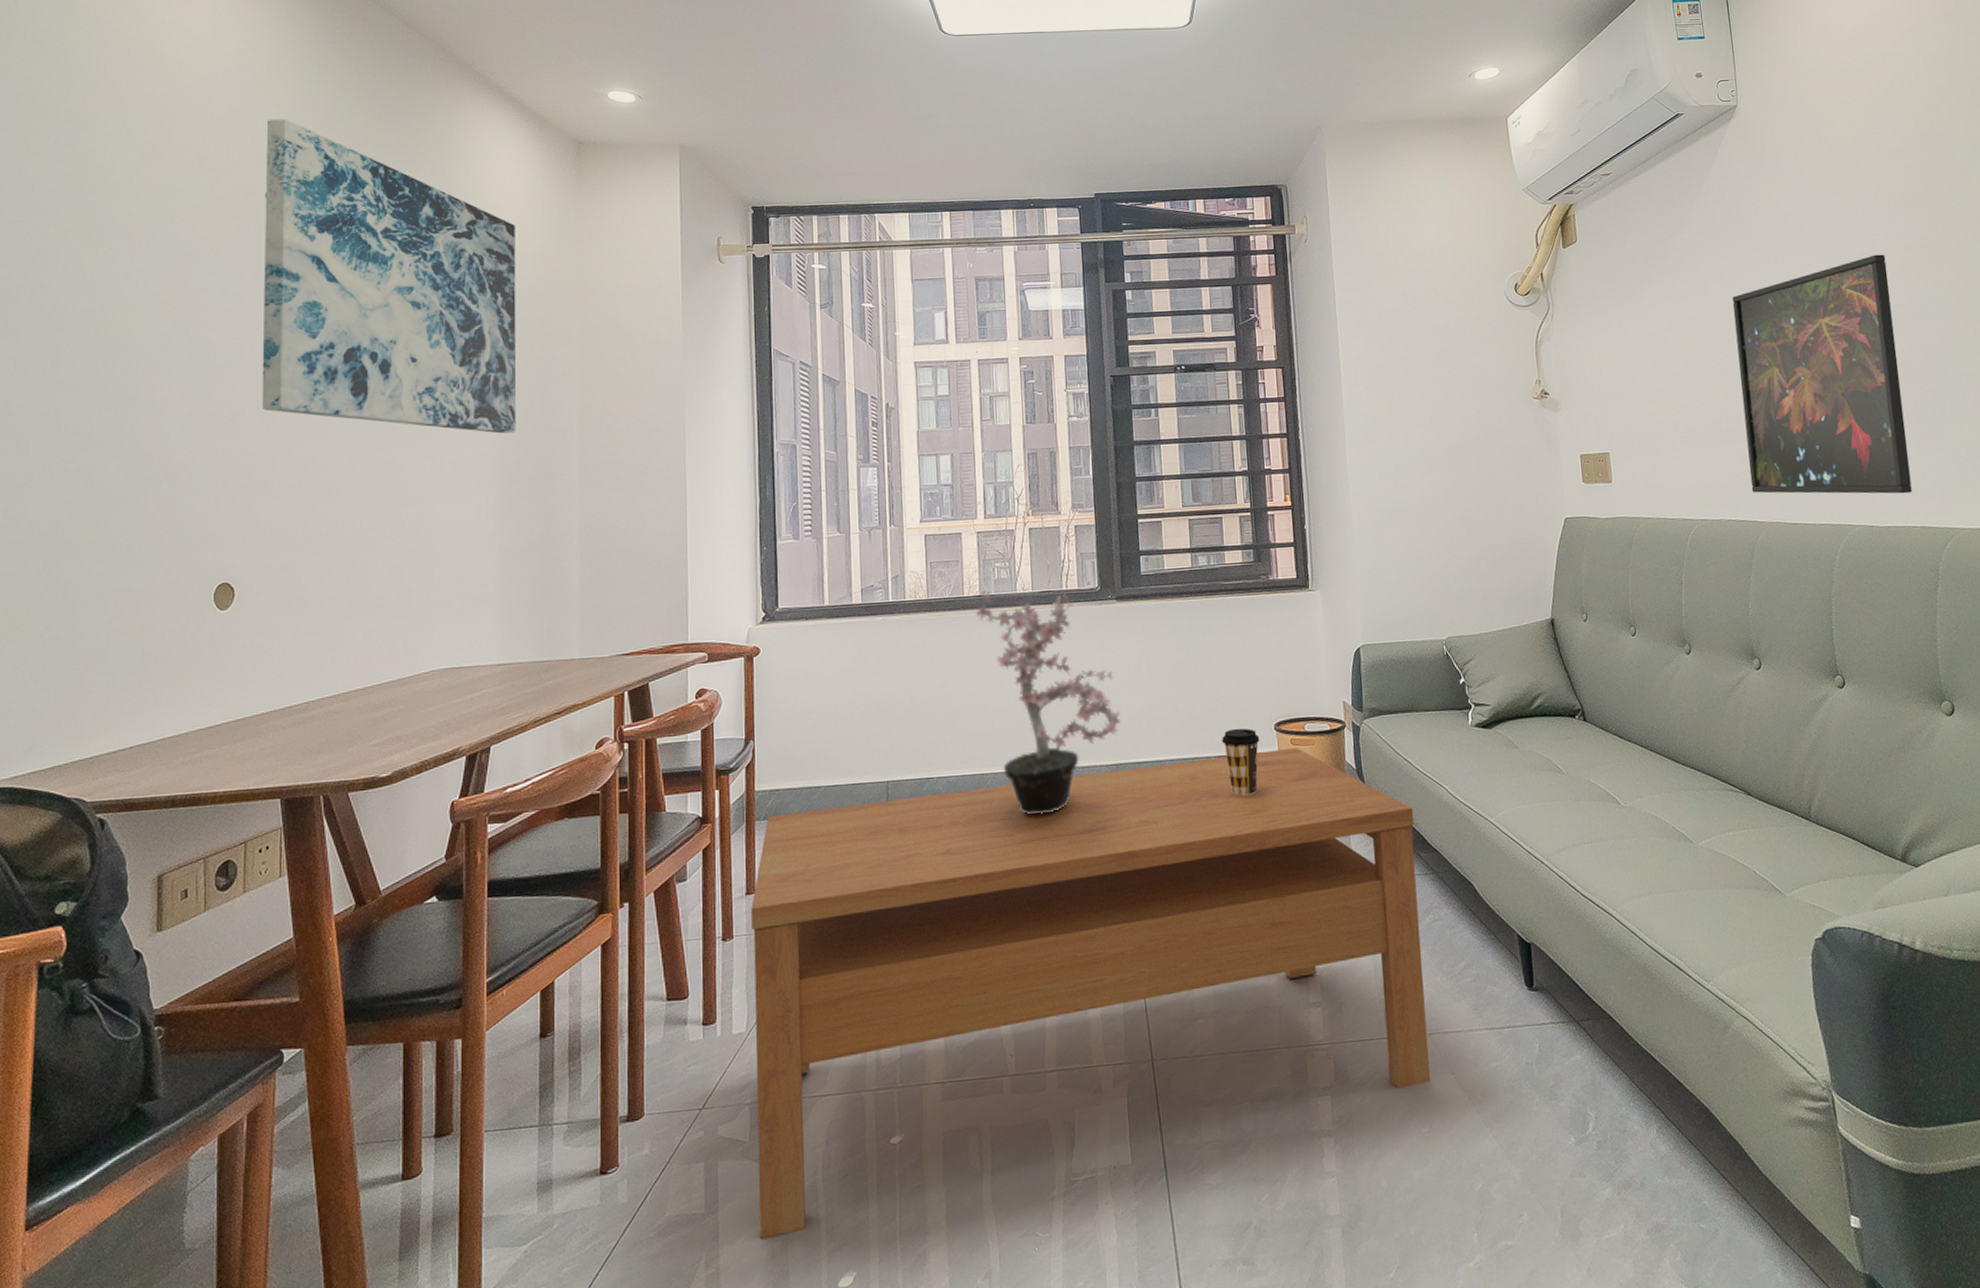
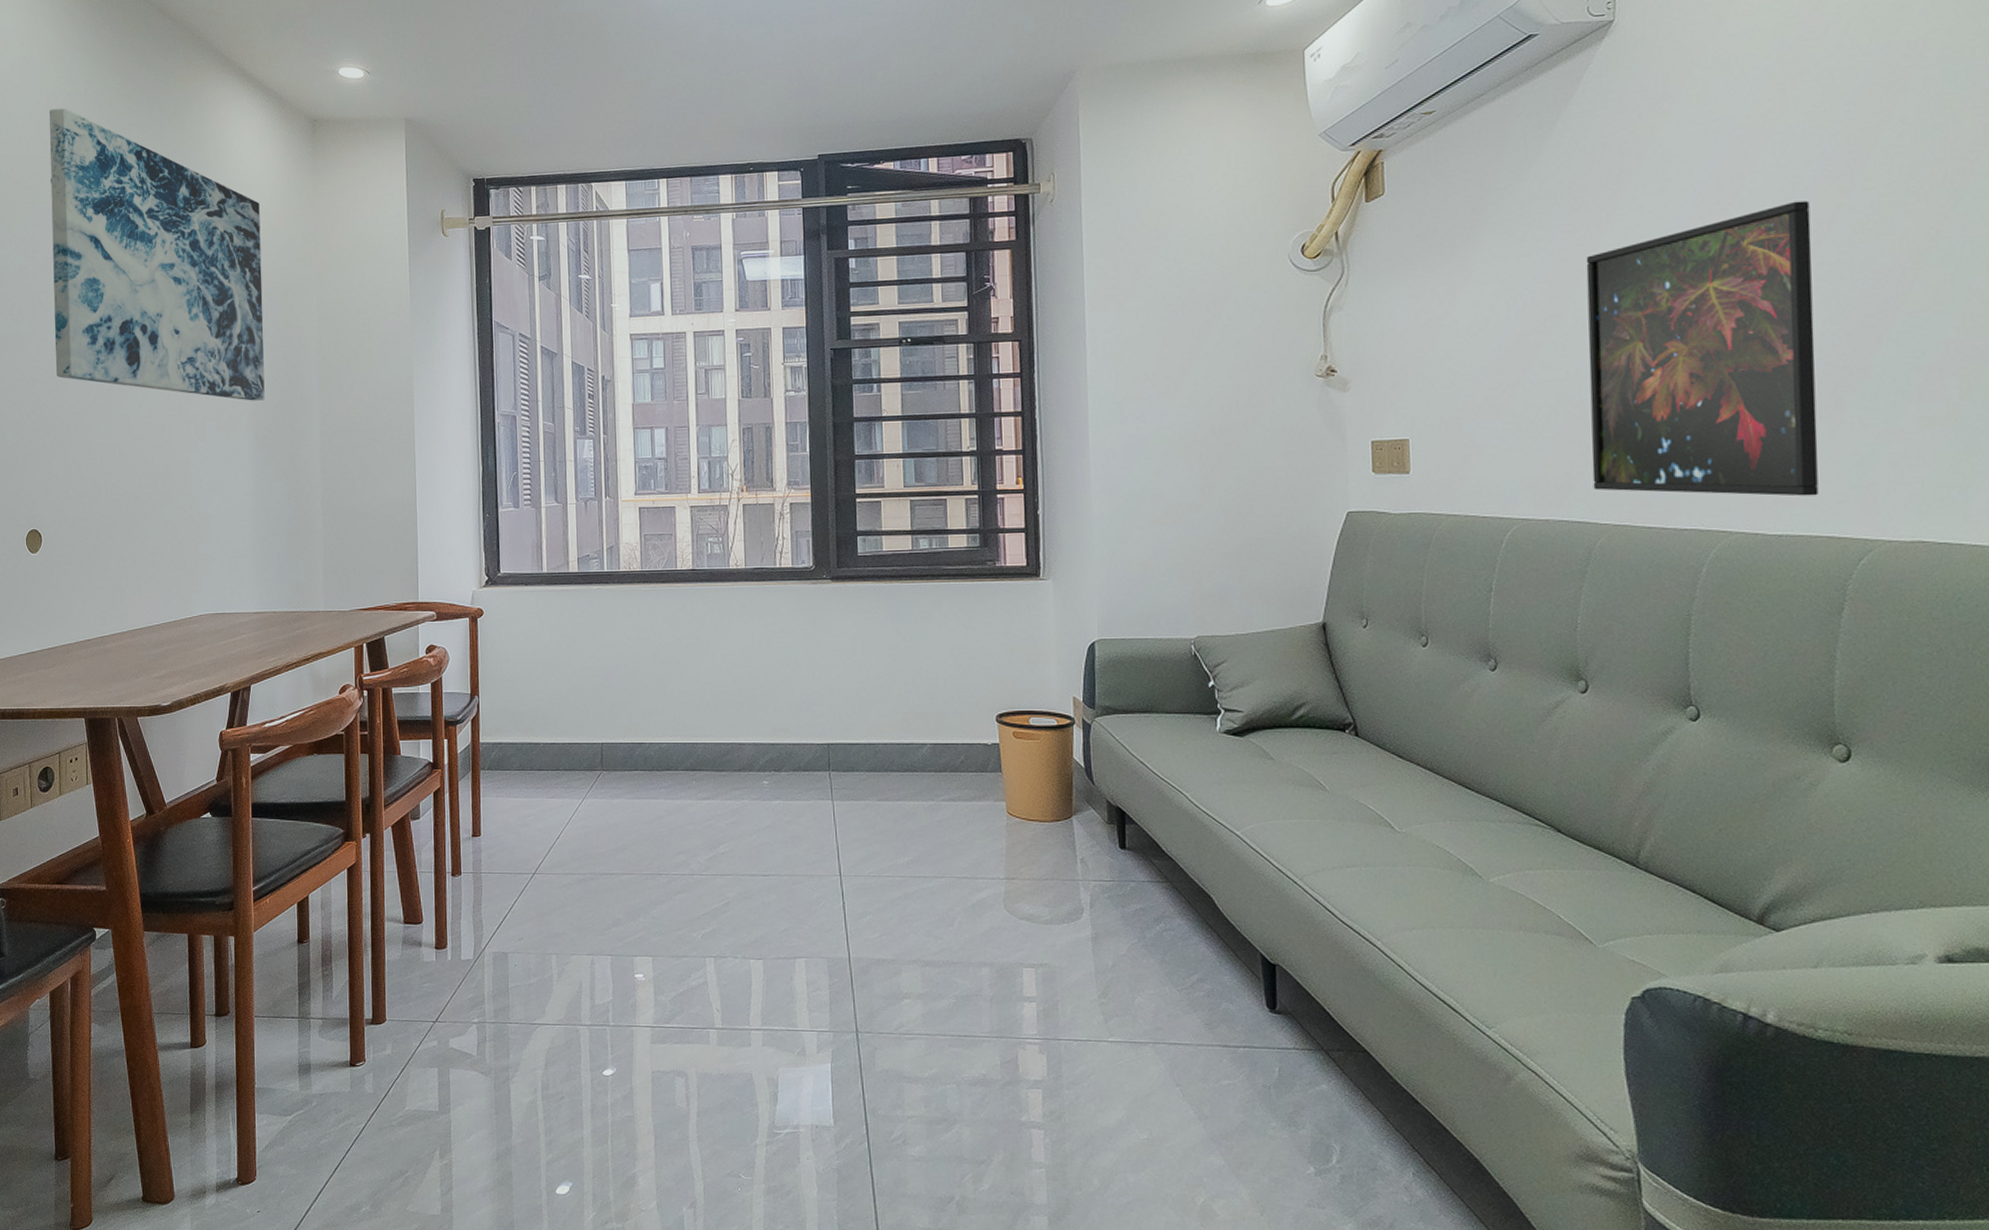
coffee table: present [751,747,1431,1240] -> none [477,740,1153,1142]
potted plant: present [976,590,1121,815] -> none [689,564,833,786]
coffee cup: present [1222,728,1260,796] -> none [939,717,980,785]

